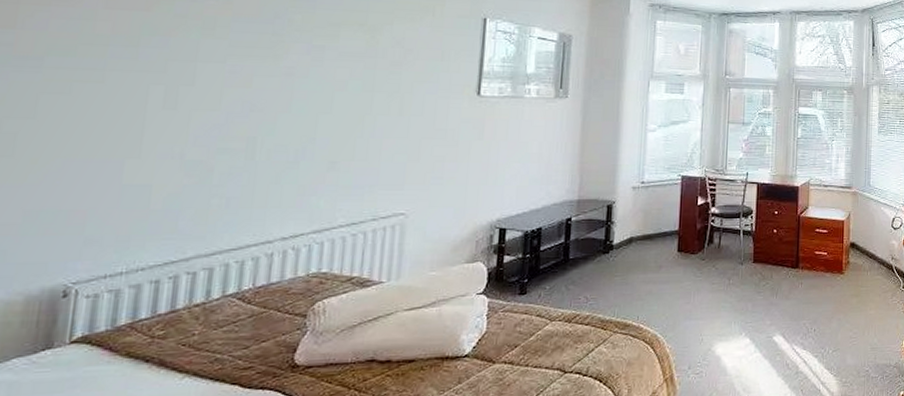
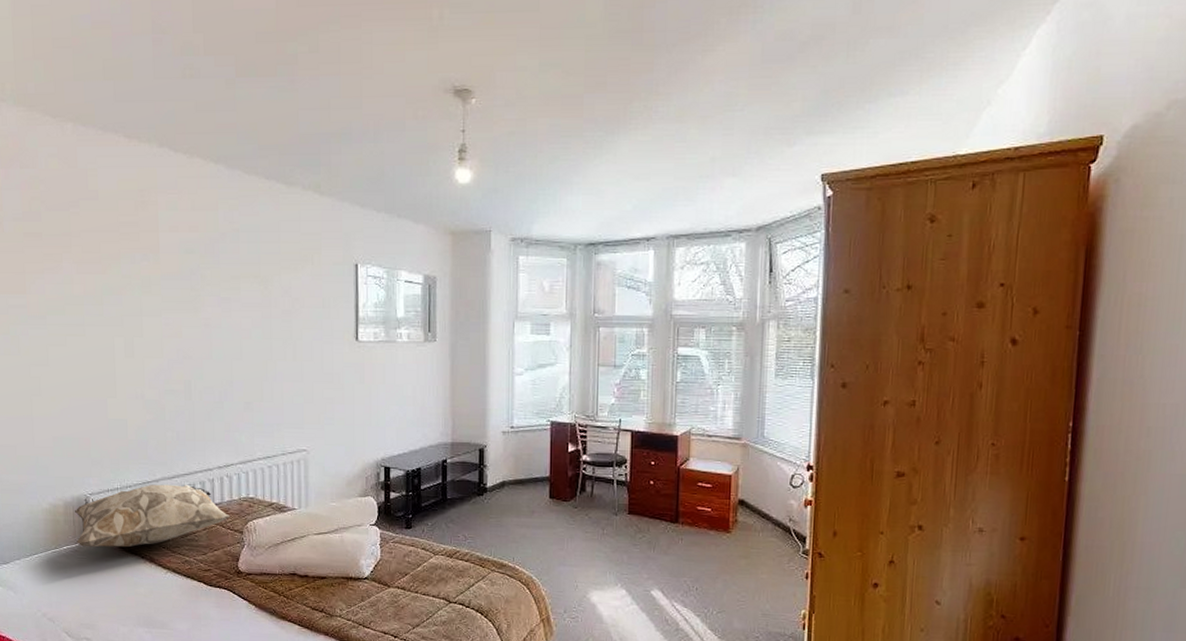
decorative pillow: none [37,263,291,356] -> present [74,484,231,548]

